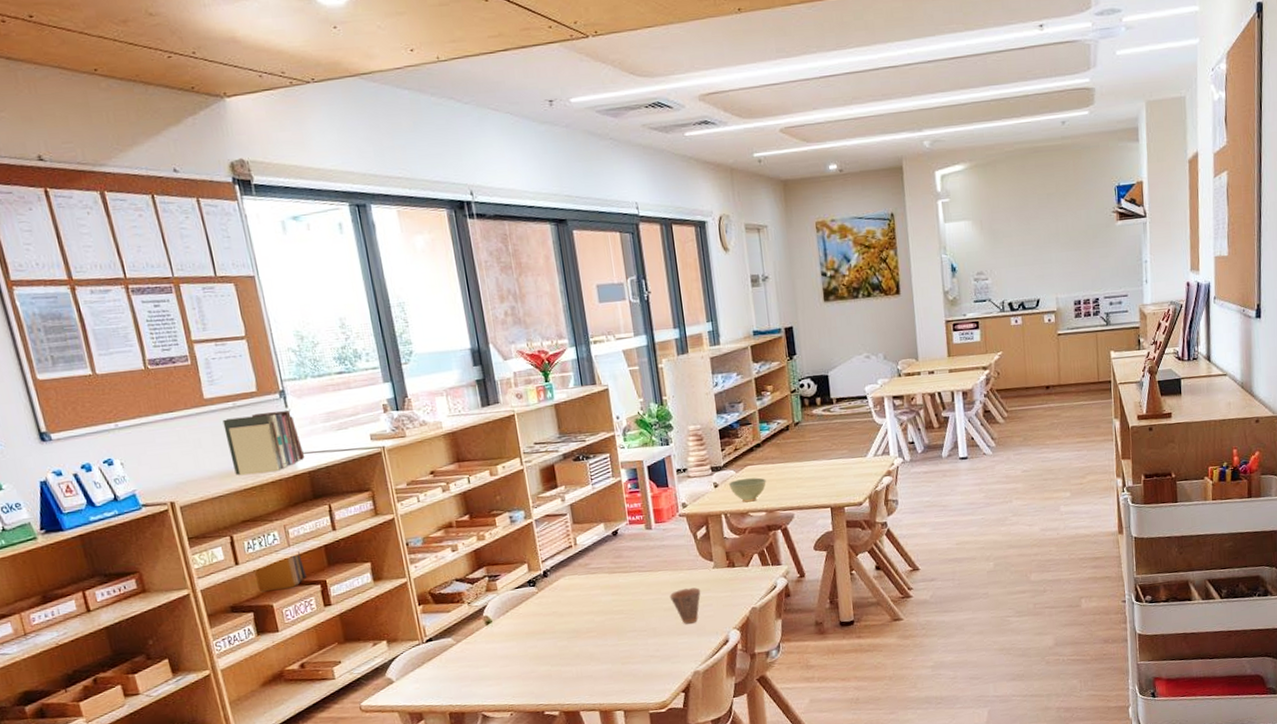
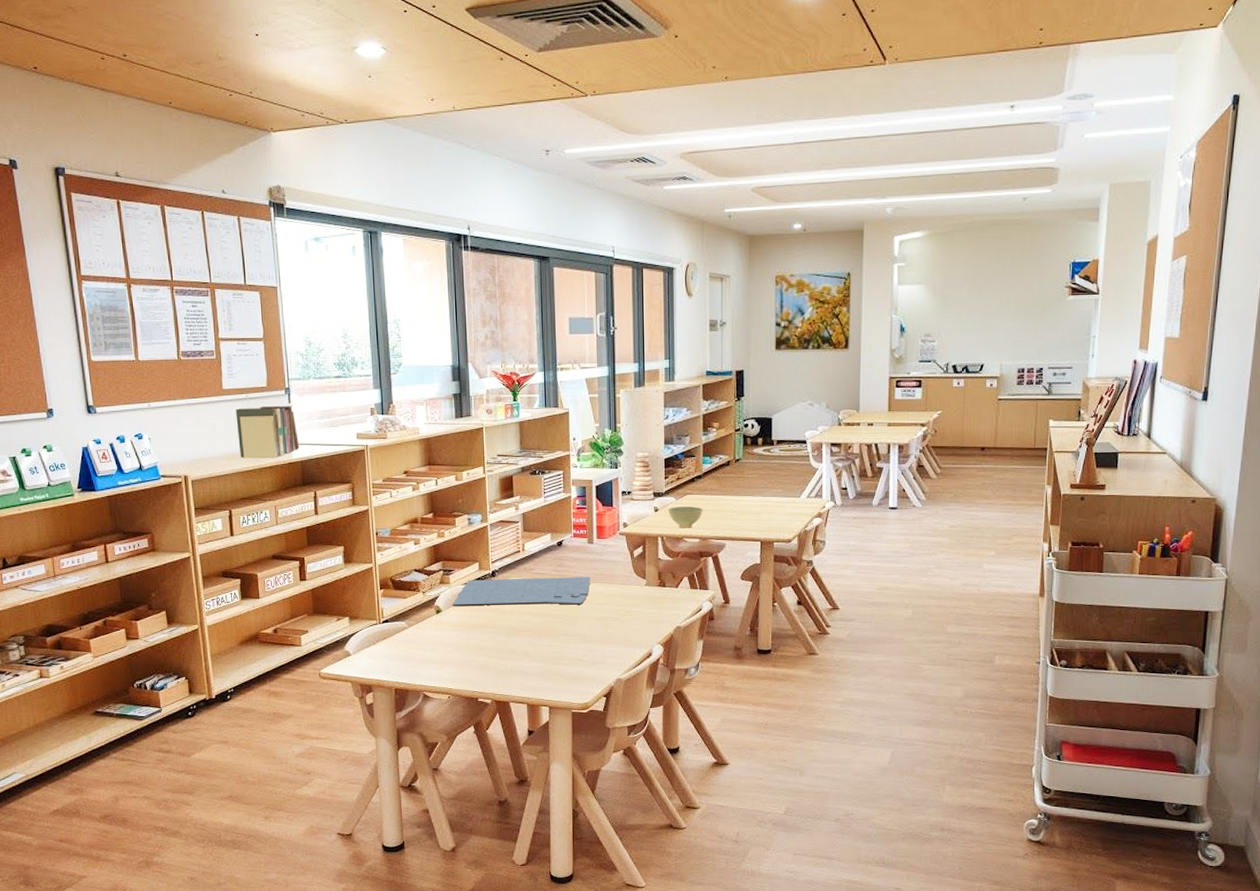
books: present [255,552,307,591] -> none [246,530,288,561]
puzzle: none [503,565,653,614] -> present [452,576,590,606]
cup: present [669,587,701,624] -> none [602,602,632,634]

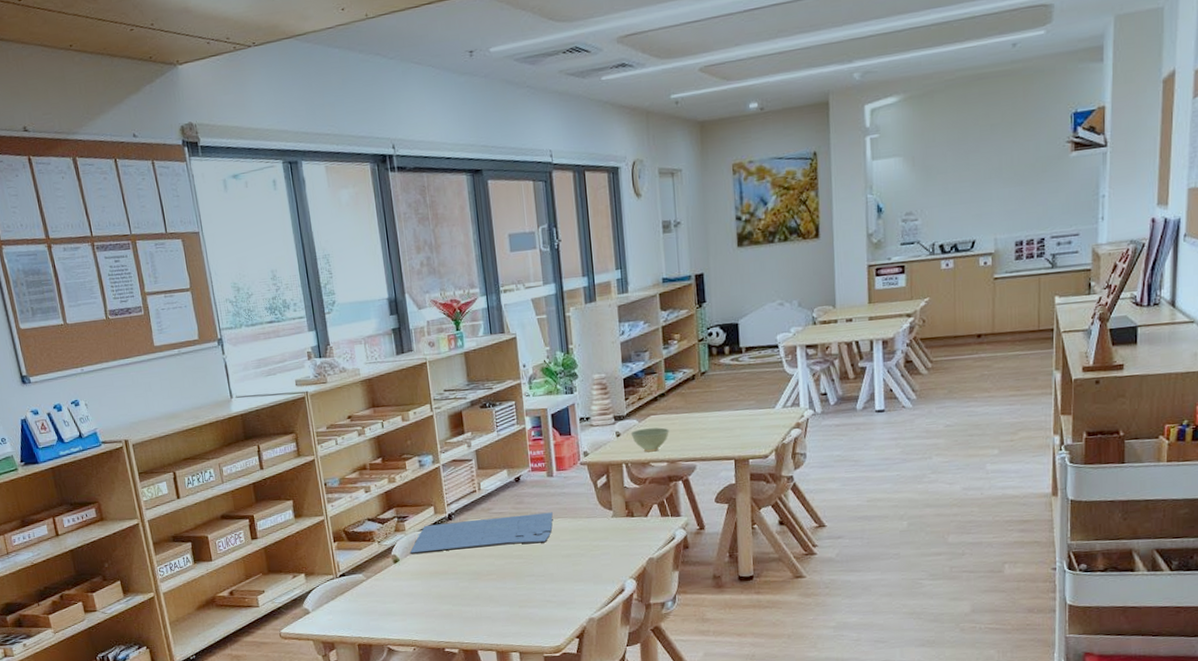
books: present [235,406,299,459] -> none [169,357,238,417]

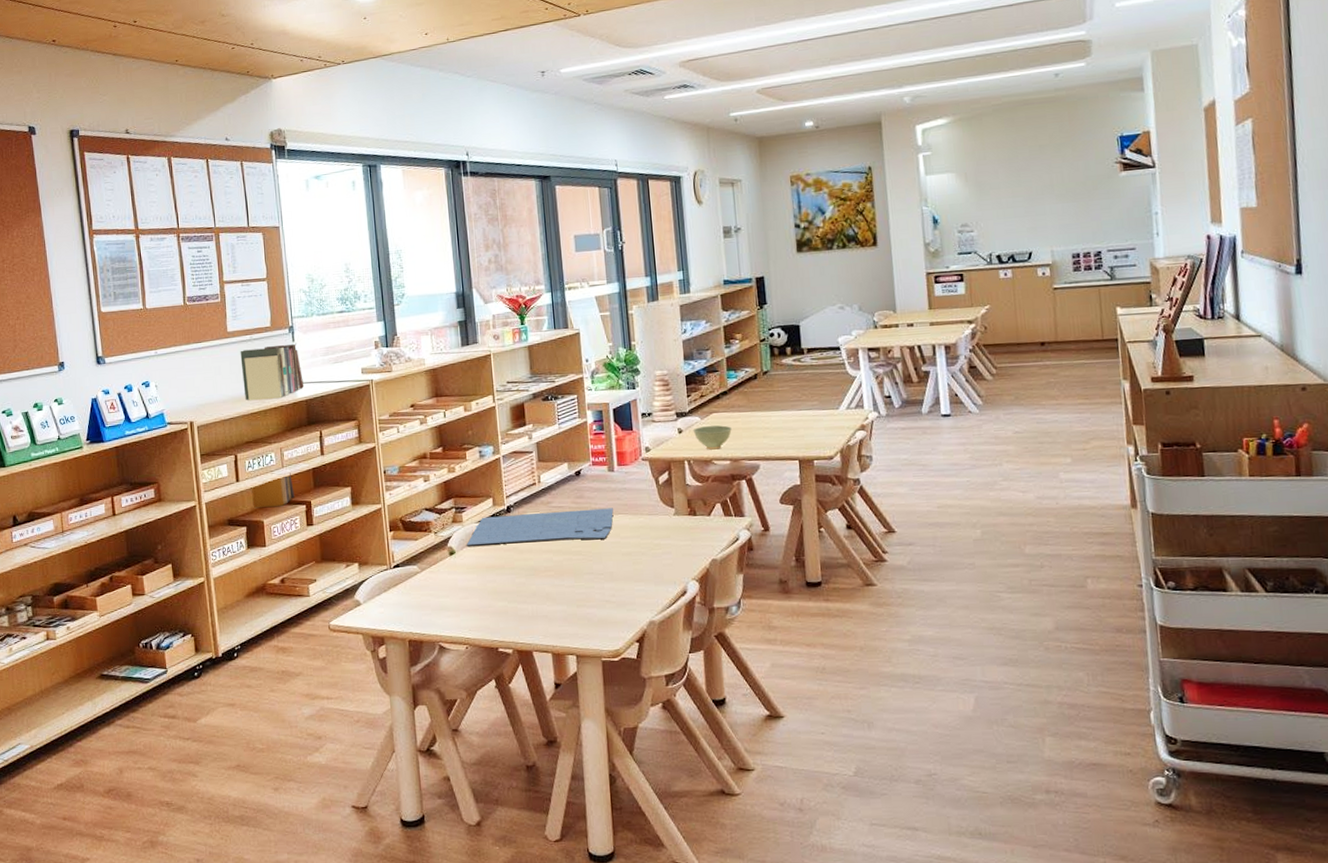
books: none [169,357,238,417] -> present [240,344,304,401]
books: none [193,488,237,523] -> present [252,473,295,508]

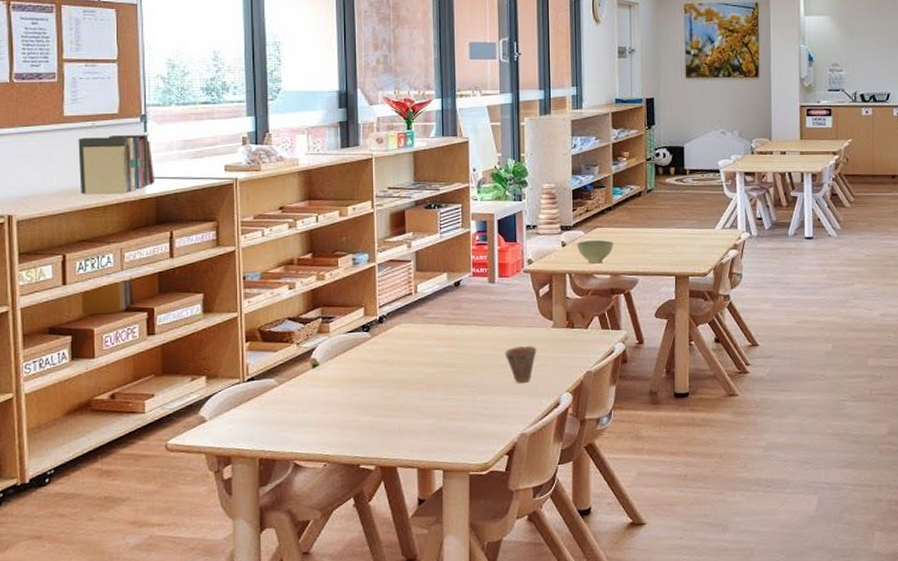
puzzle: present [466,508,614,546] -> none [331,319,491,358]
cup: none [628,534,661,571] -> present [504,346,537,383]

